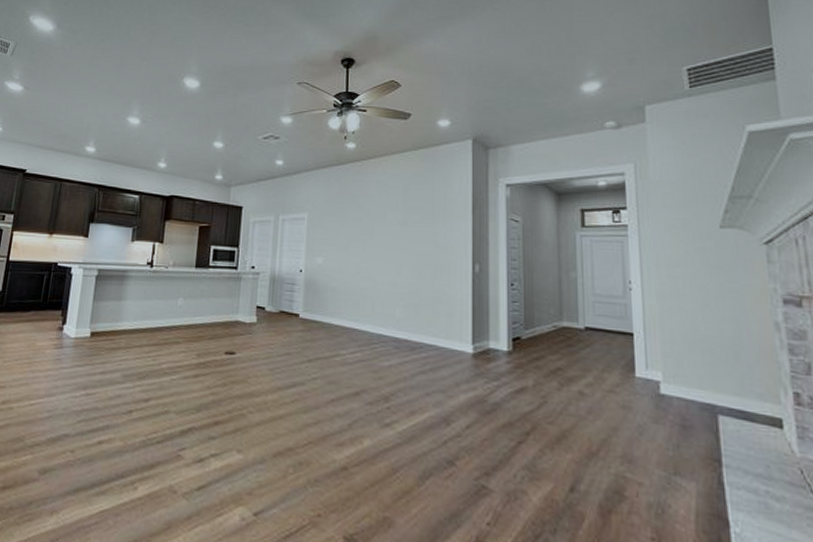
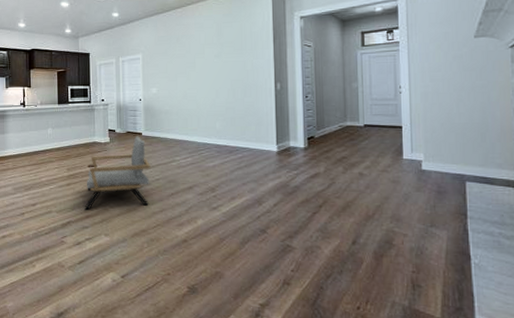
armchair: none [214,318,308,413] -> present [84,136,151,210]

